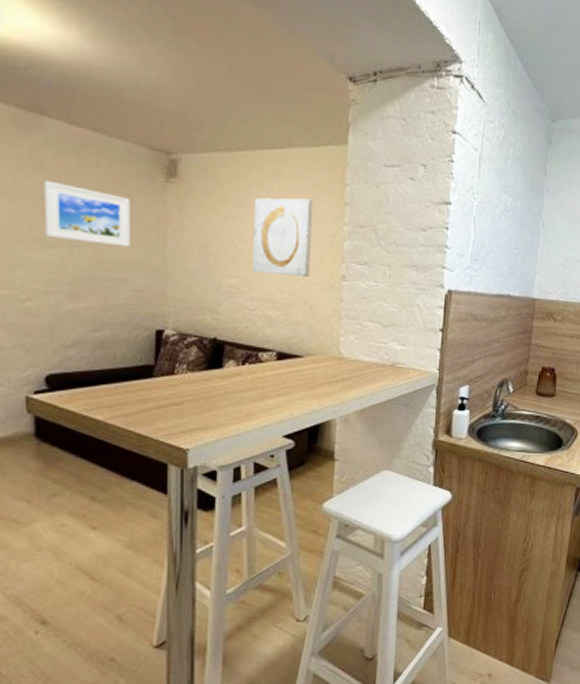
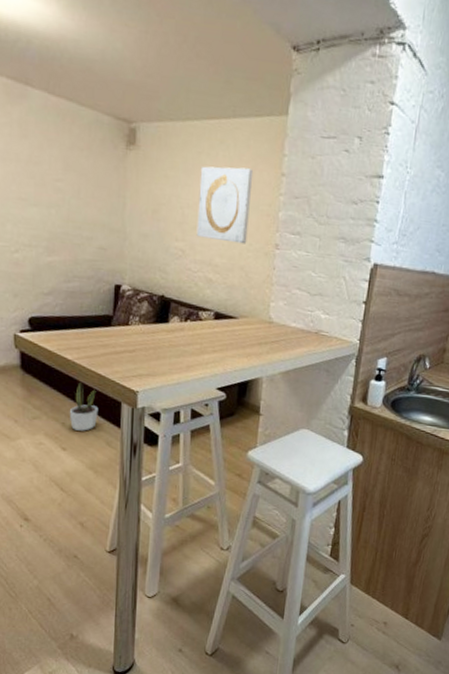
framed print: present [43,180,130,247] -> none [28,145,97,208]
potted plant: none [100,446,139,504] -> present [69,382,99,431]

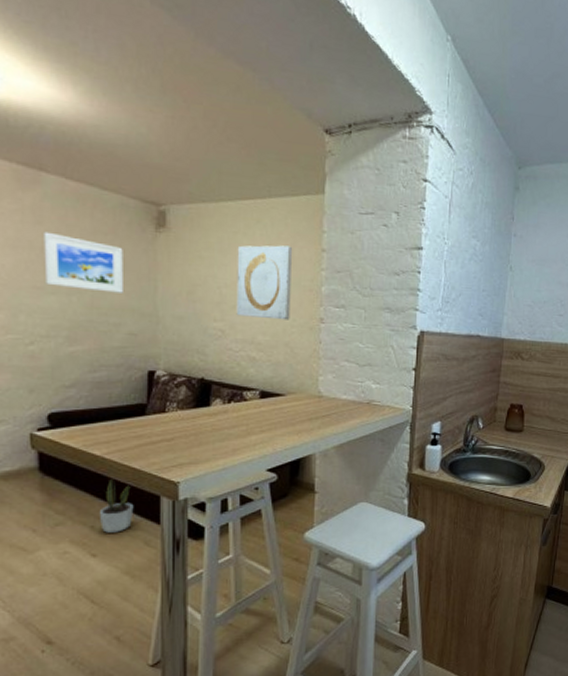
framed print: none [28,145,97,208] -> present [44,231,123,293]

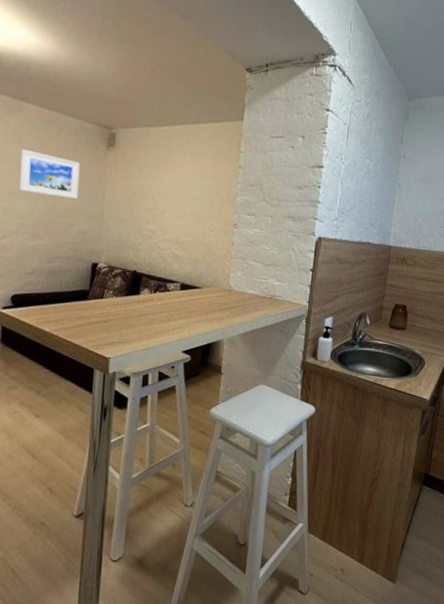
potted plant: present [99,479,134,533] -> none [44,352,72,398]
wall art: present [236,245,293,320] -> none [166,162,215,225]

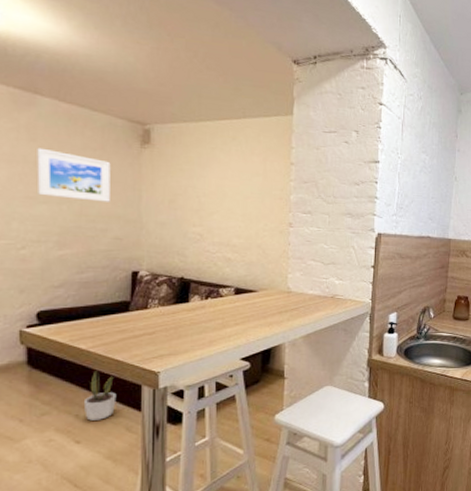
potted plant: none [44,352,72,398] -> present [83,371,117,421]

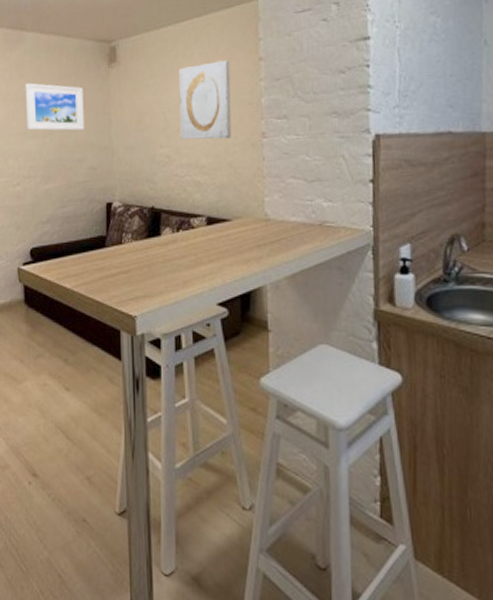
potted plant: present [83,371,117,421] -> none [70,312,99,367]
wall art: none [213,159,265,225] -> present [178,60,232,140]

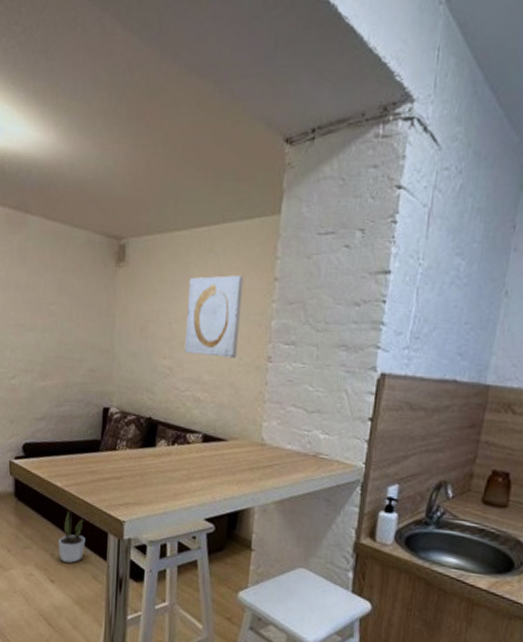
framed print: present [25,82,84,131] -> none [25,271,88,330]
potted plant: none [70,312,99,367] -> present [58,511,86,563]

